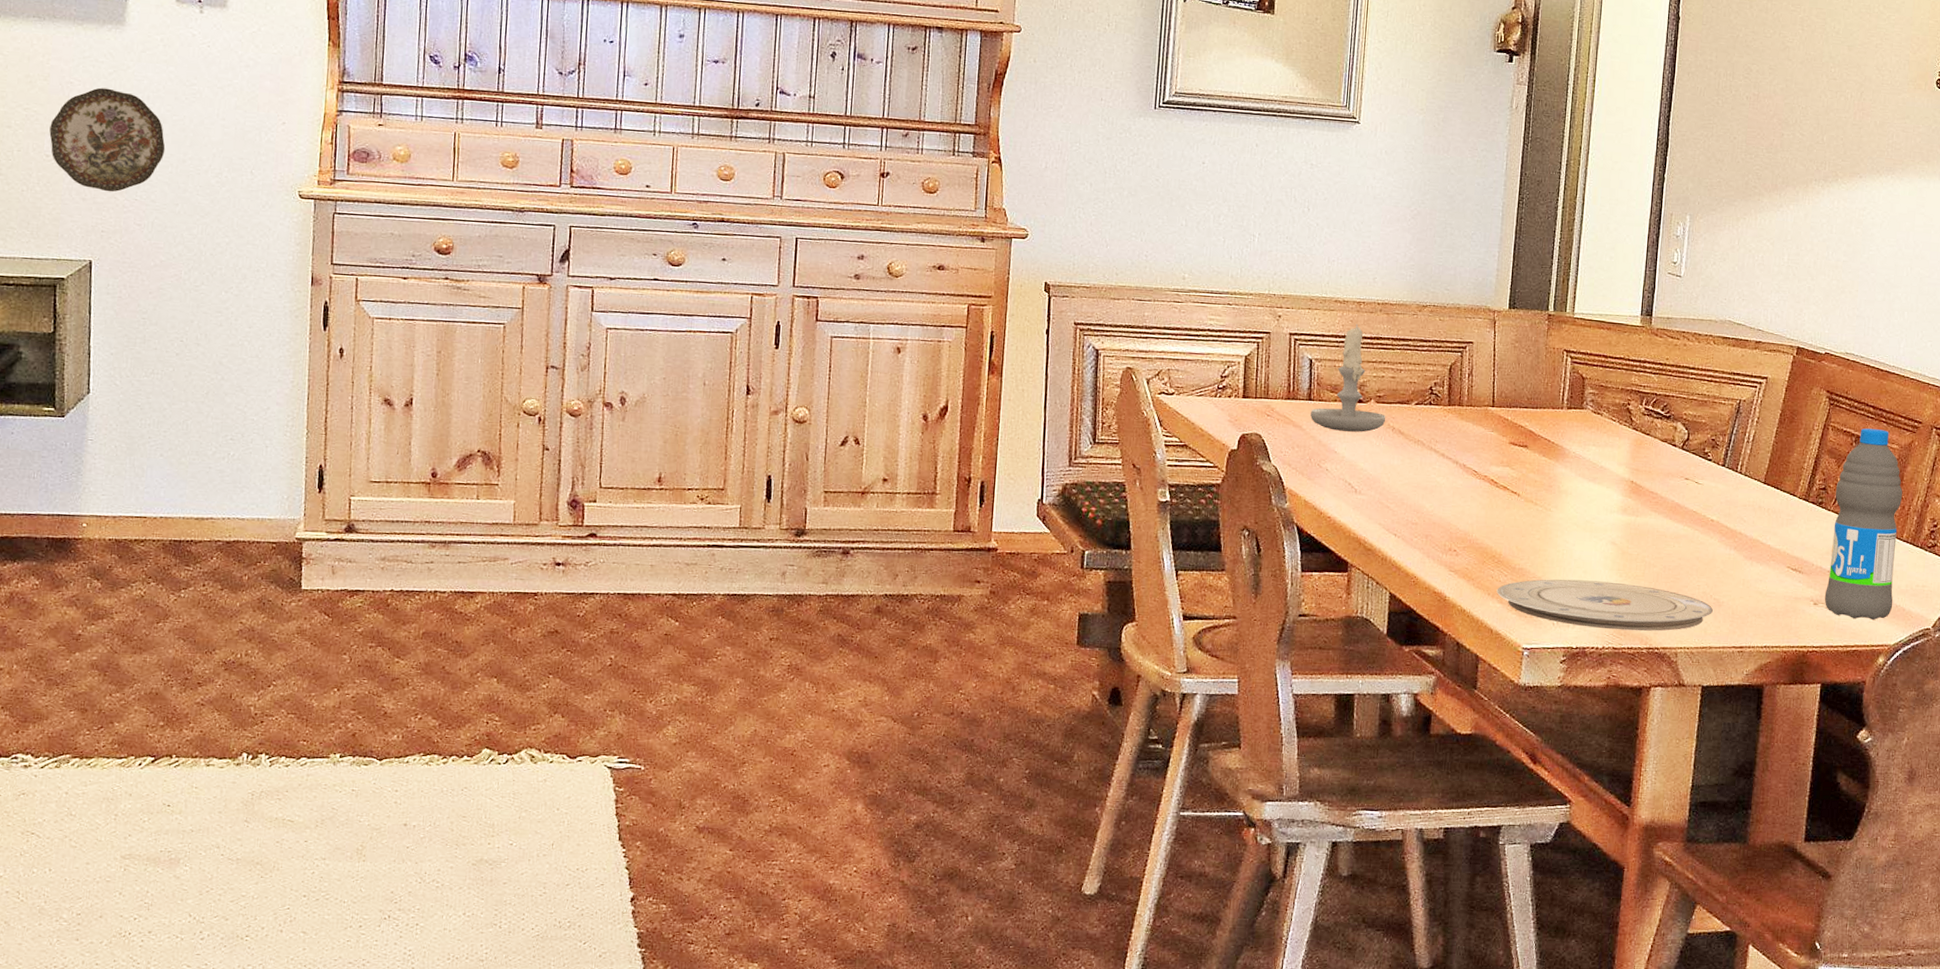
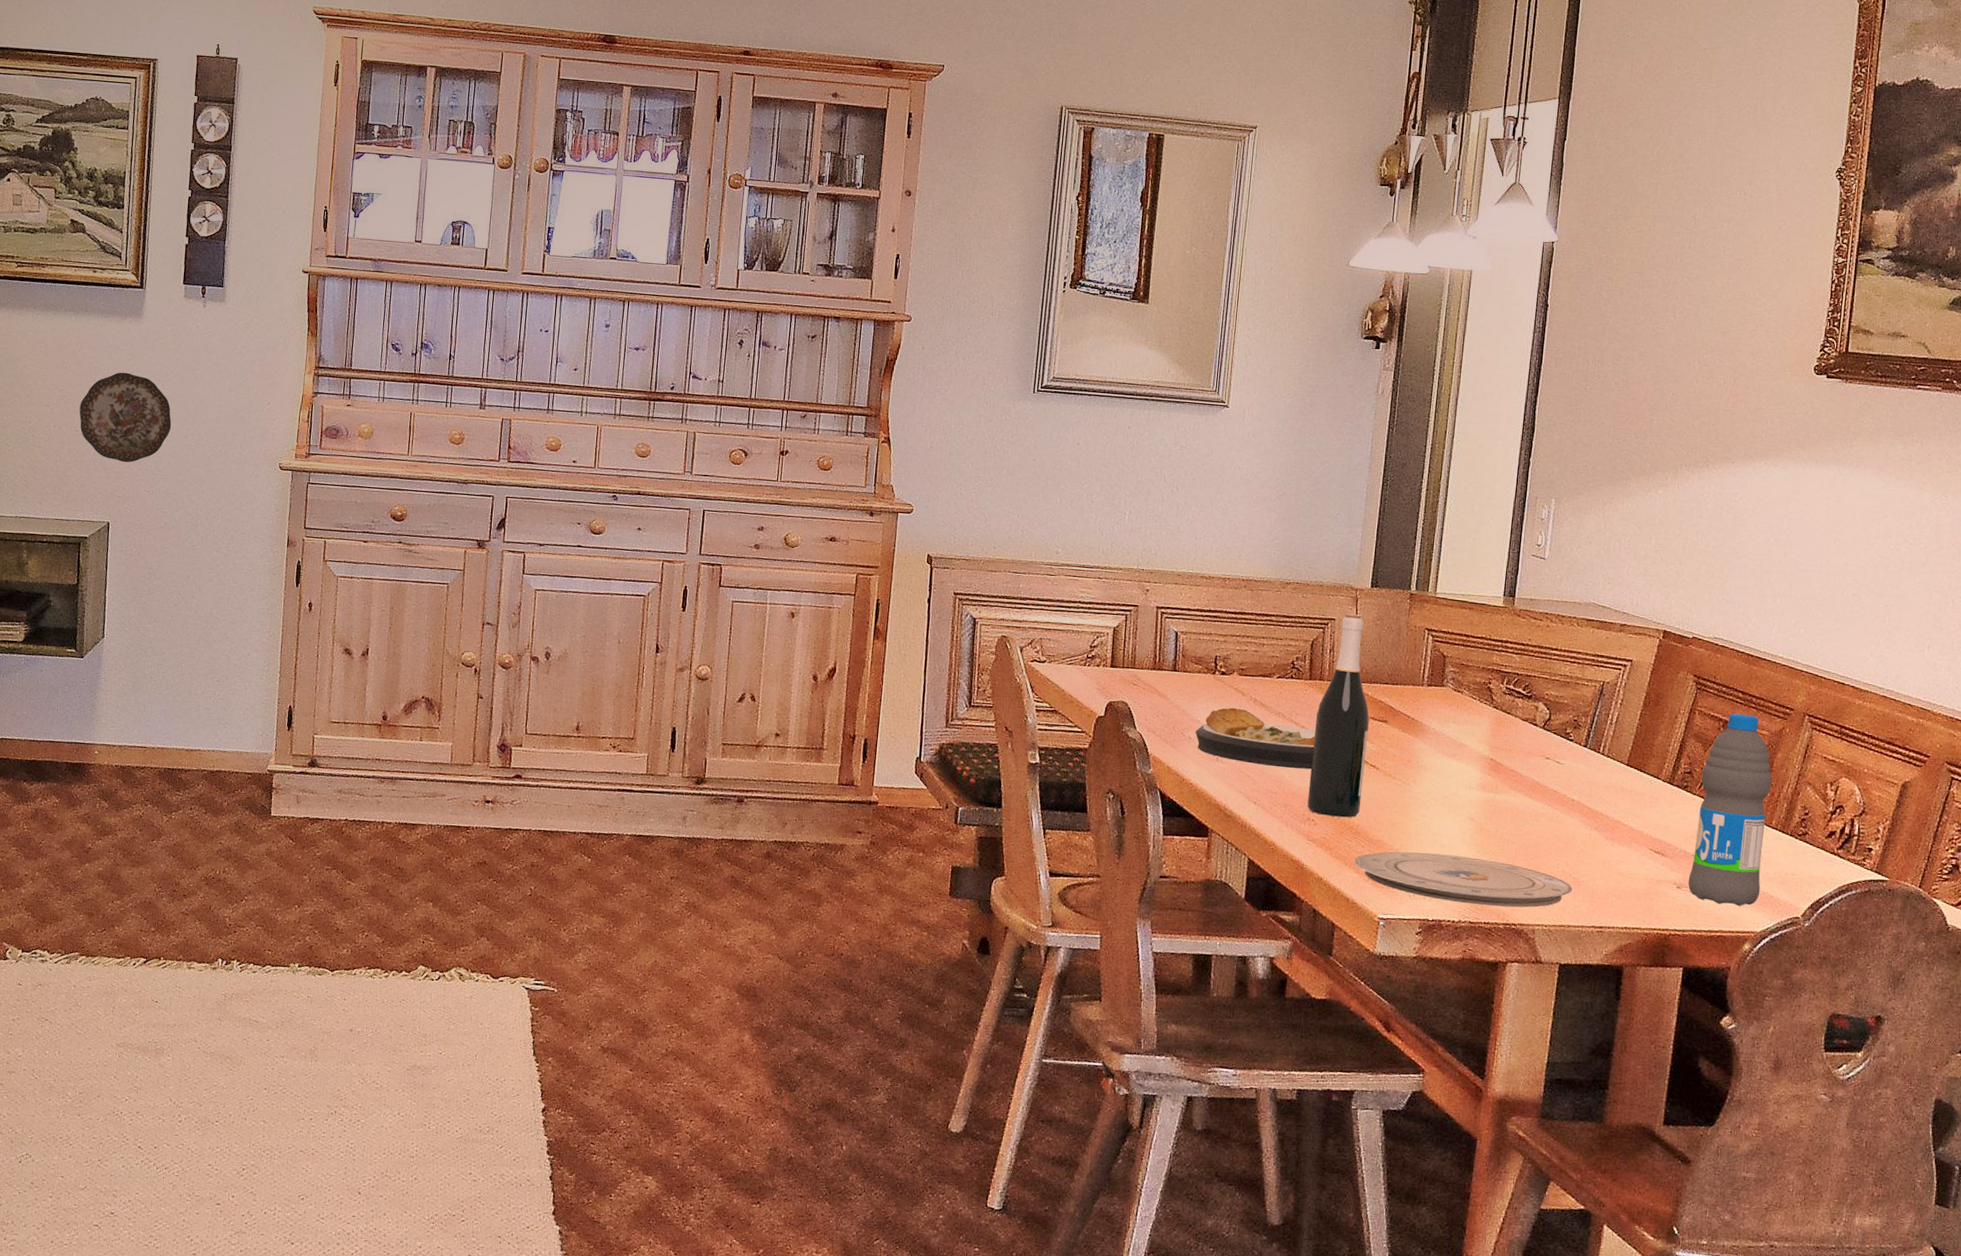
candle: present [1310,323,1386,432] -> none [1175,598,1248,703]
plate: none [1332,436,1456,498] -> present [1195,707,1316,770]
wine bottle: none [1448,337,1510,547] -> present [1307,614,1370,818]

